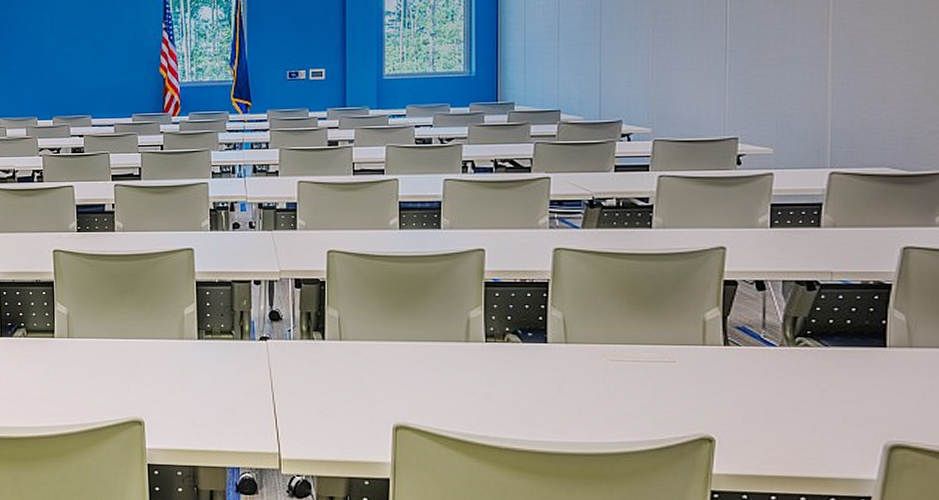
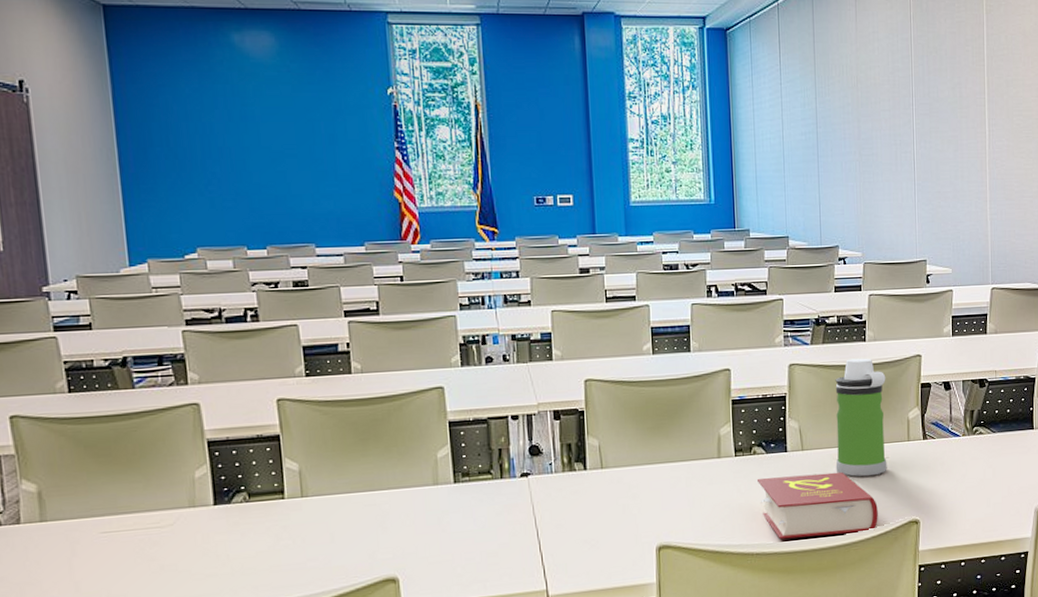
book: none [509,368,659,443] -> present [756,471,878,540]
water bottle: none [606,247,677,380] -> present [835,358,887,477]

